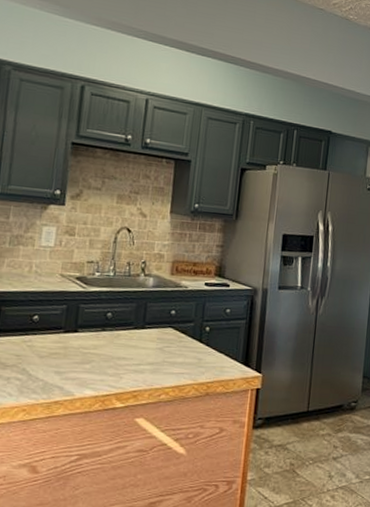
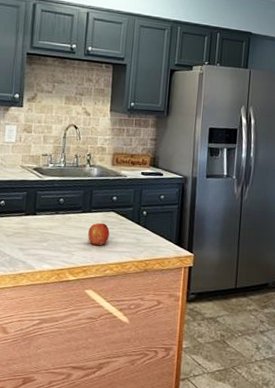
fruit: none [140,340,166,367] -> present [88,223,110,246]

